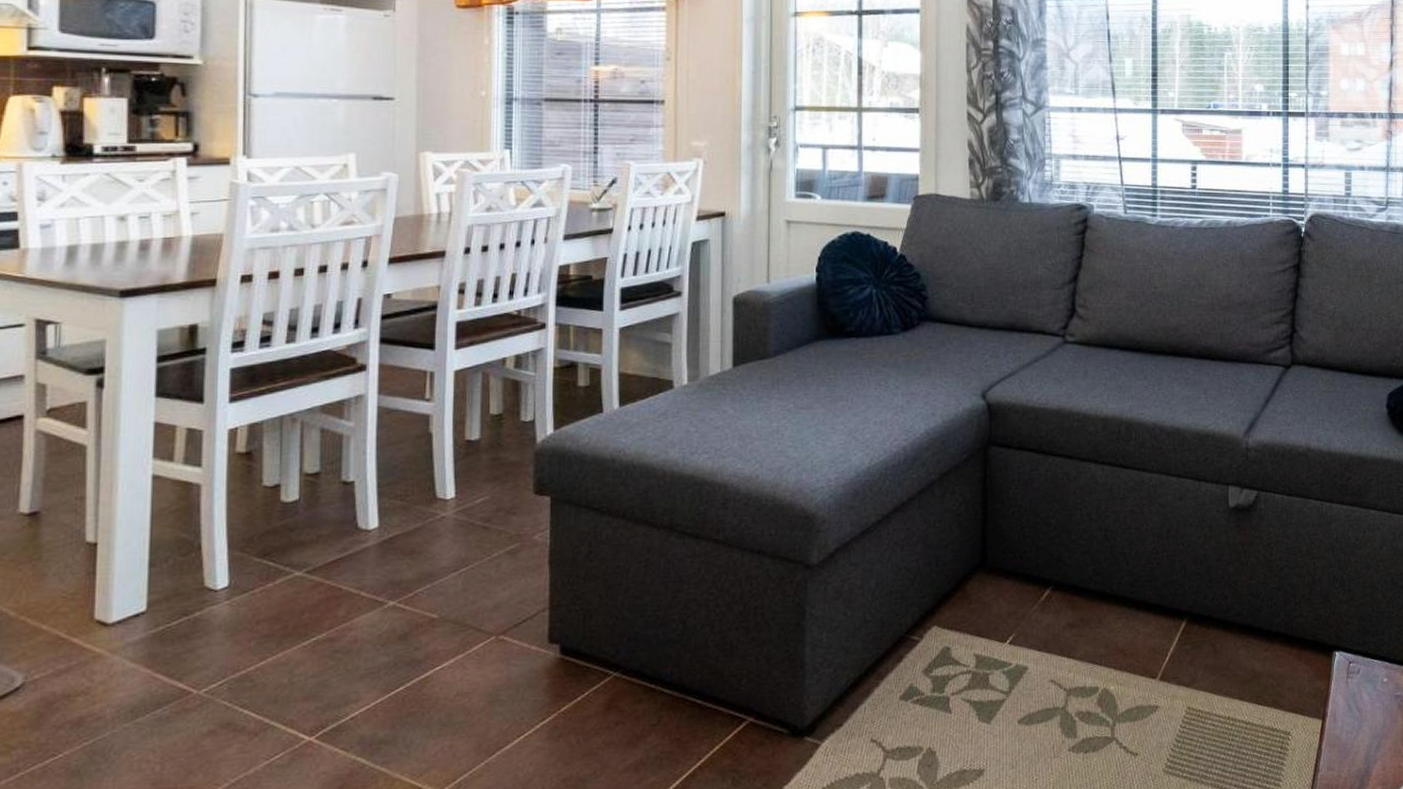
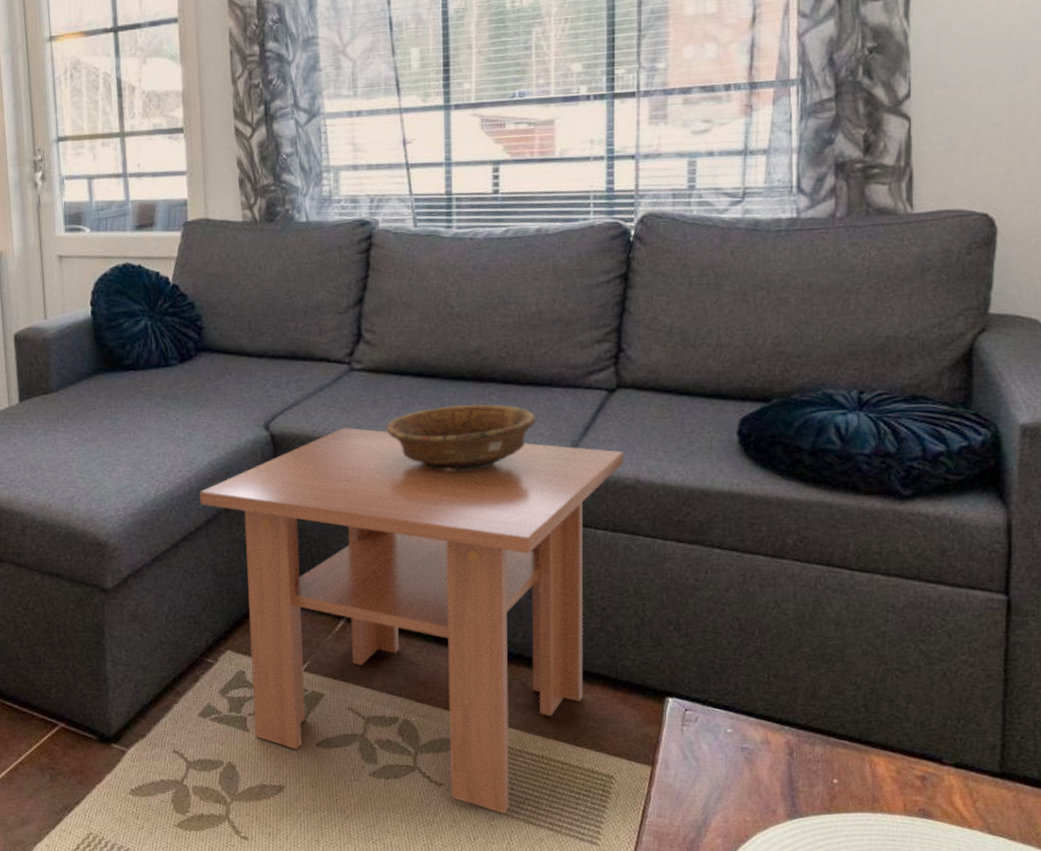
coffee table: none [914,398,1297,780] -> present [199,428,623,814]
decorative bowl: none [1095,376,1225,441] -> present [386,403,536,473]

